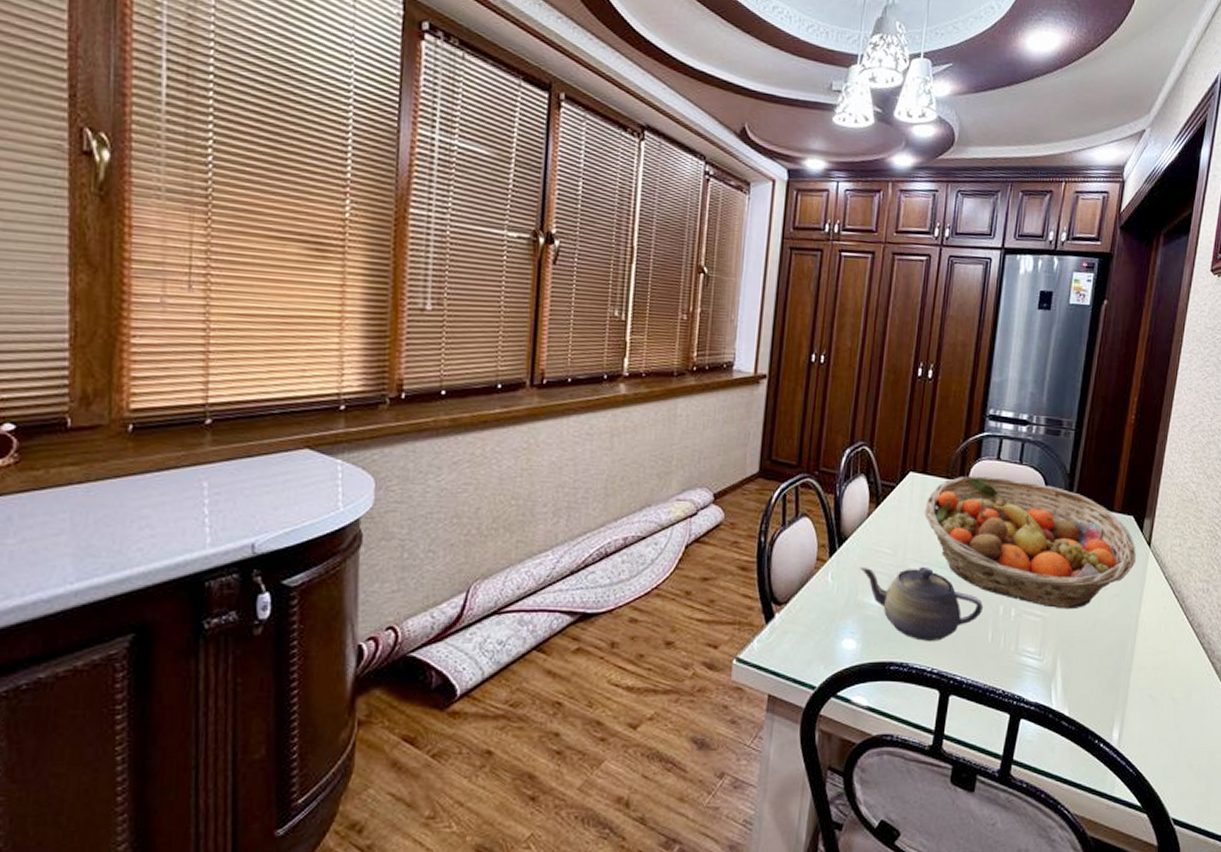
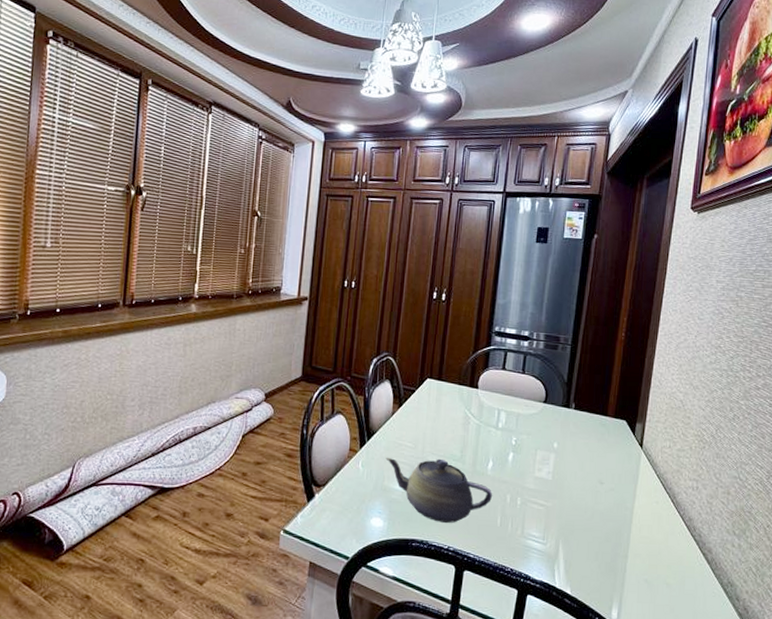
fruit basket: present [924,476,1136,610] -> none [440,383,629,501]

